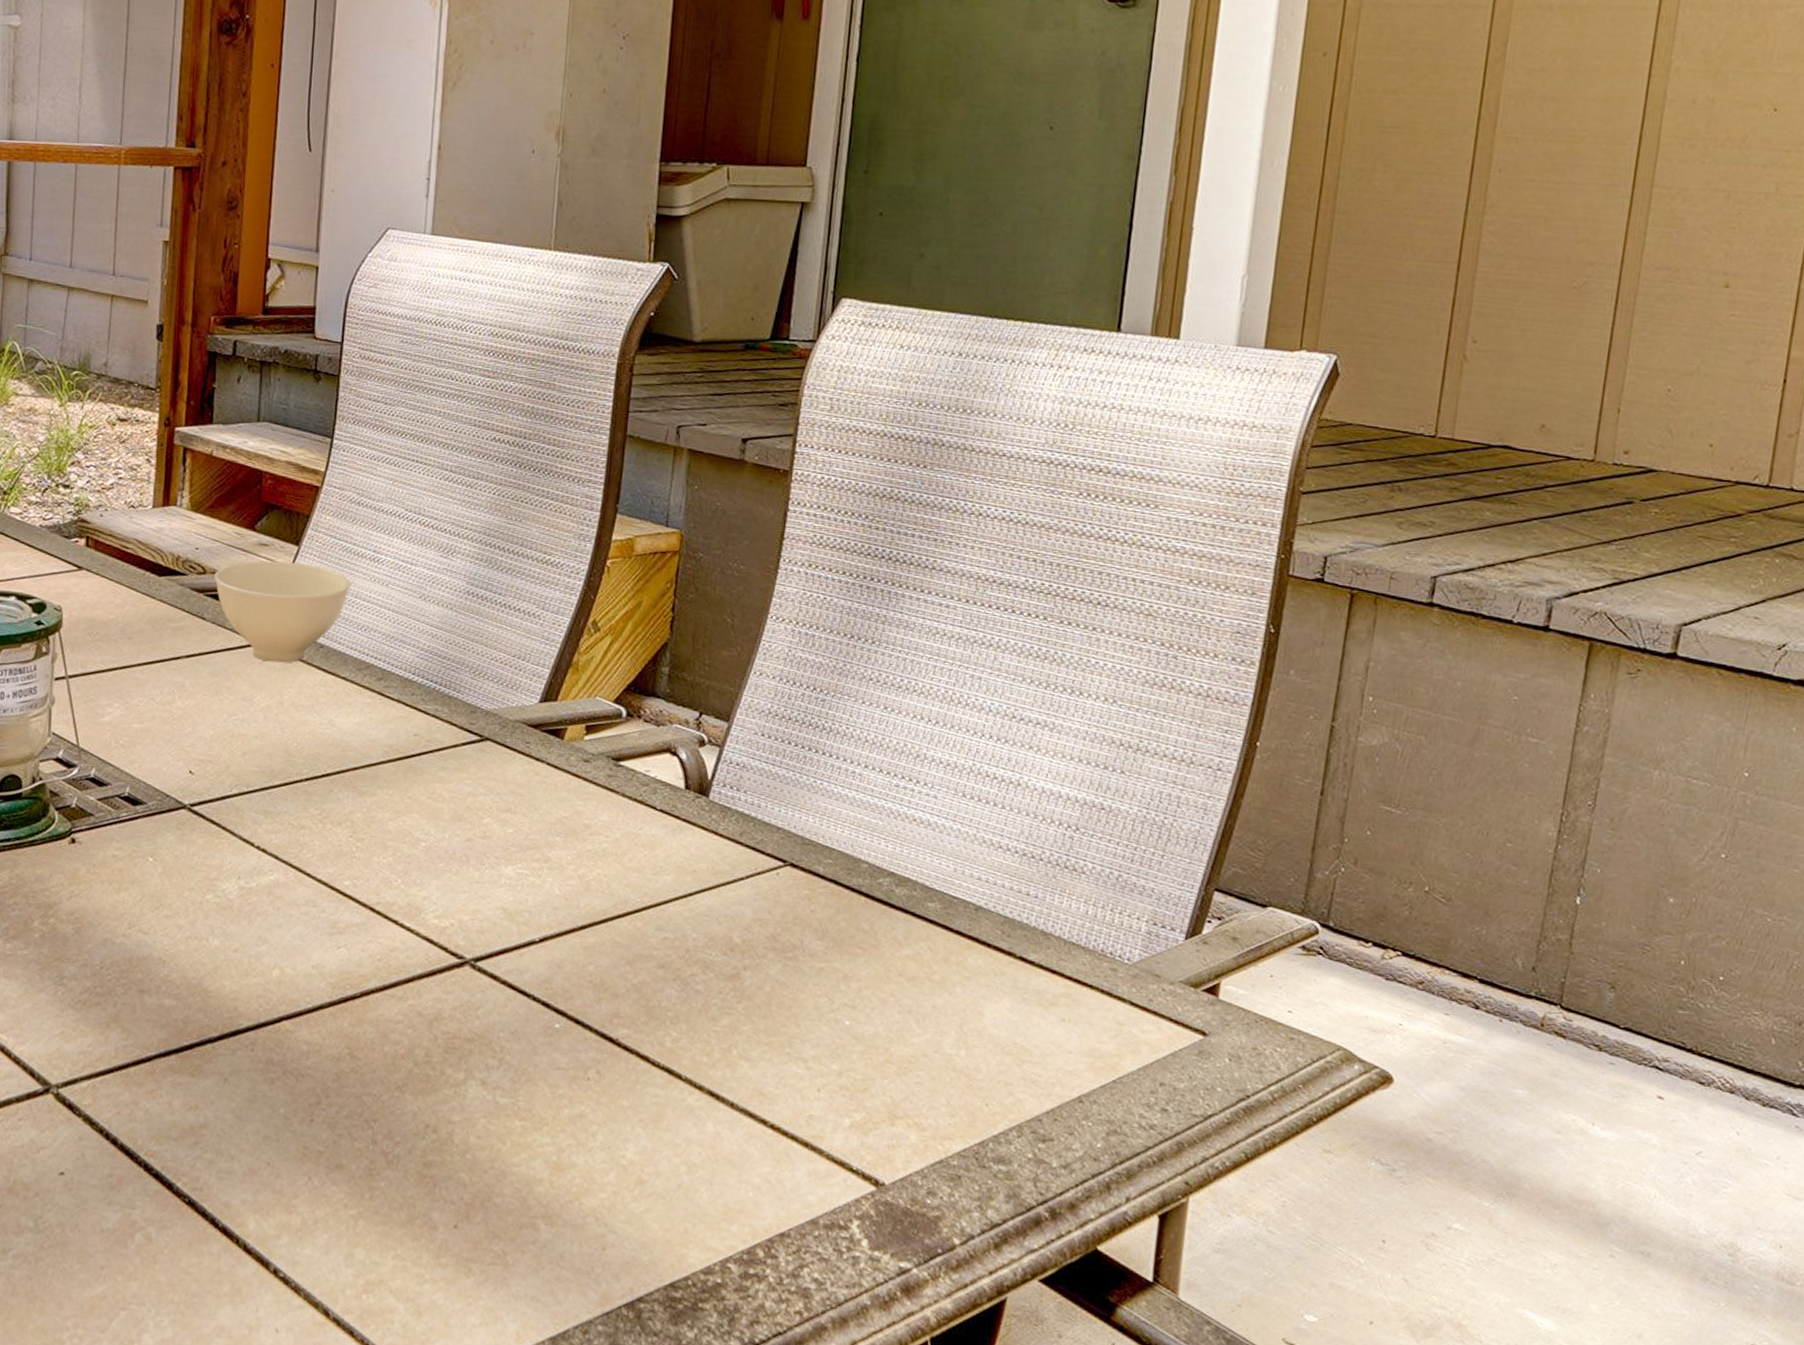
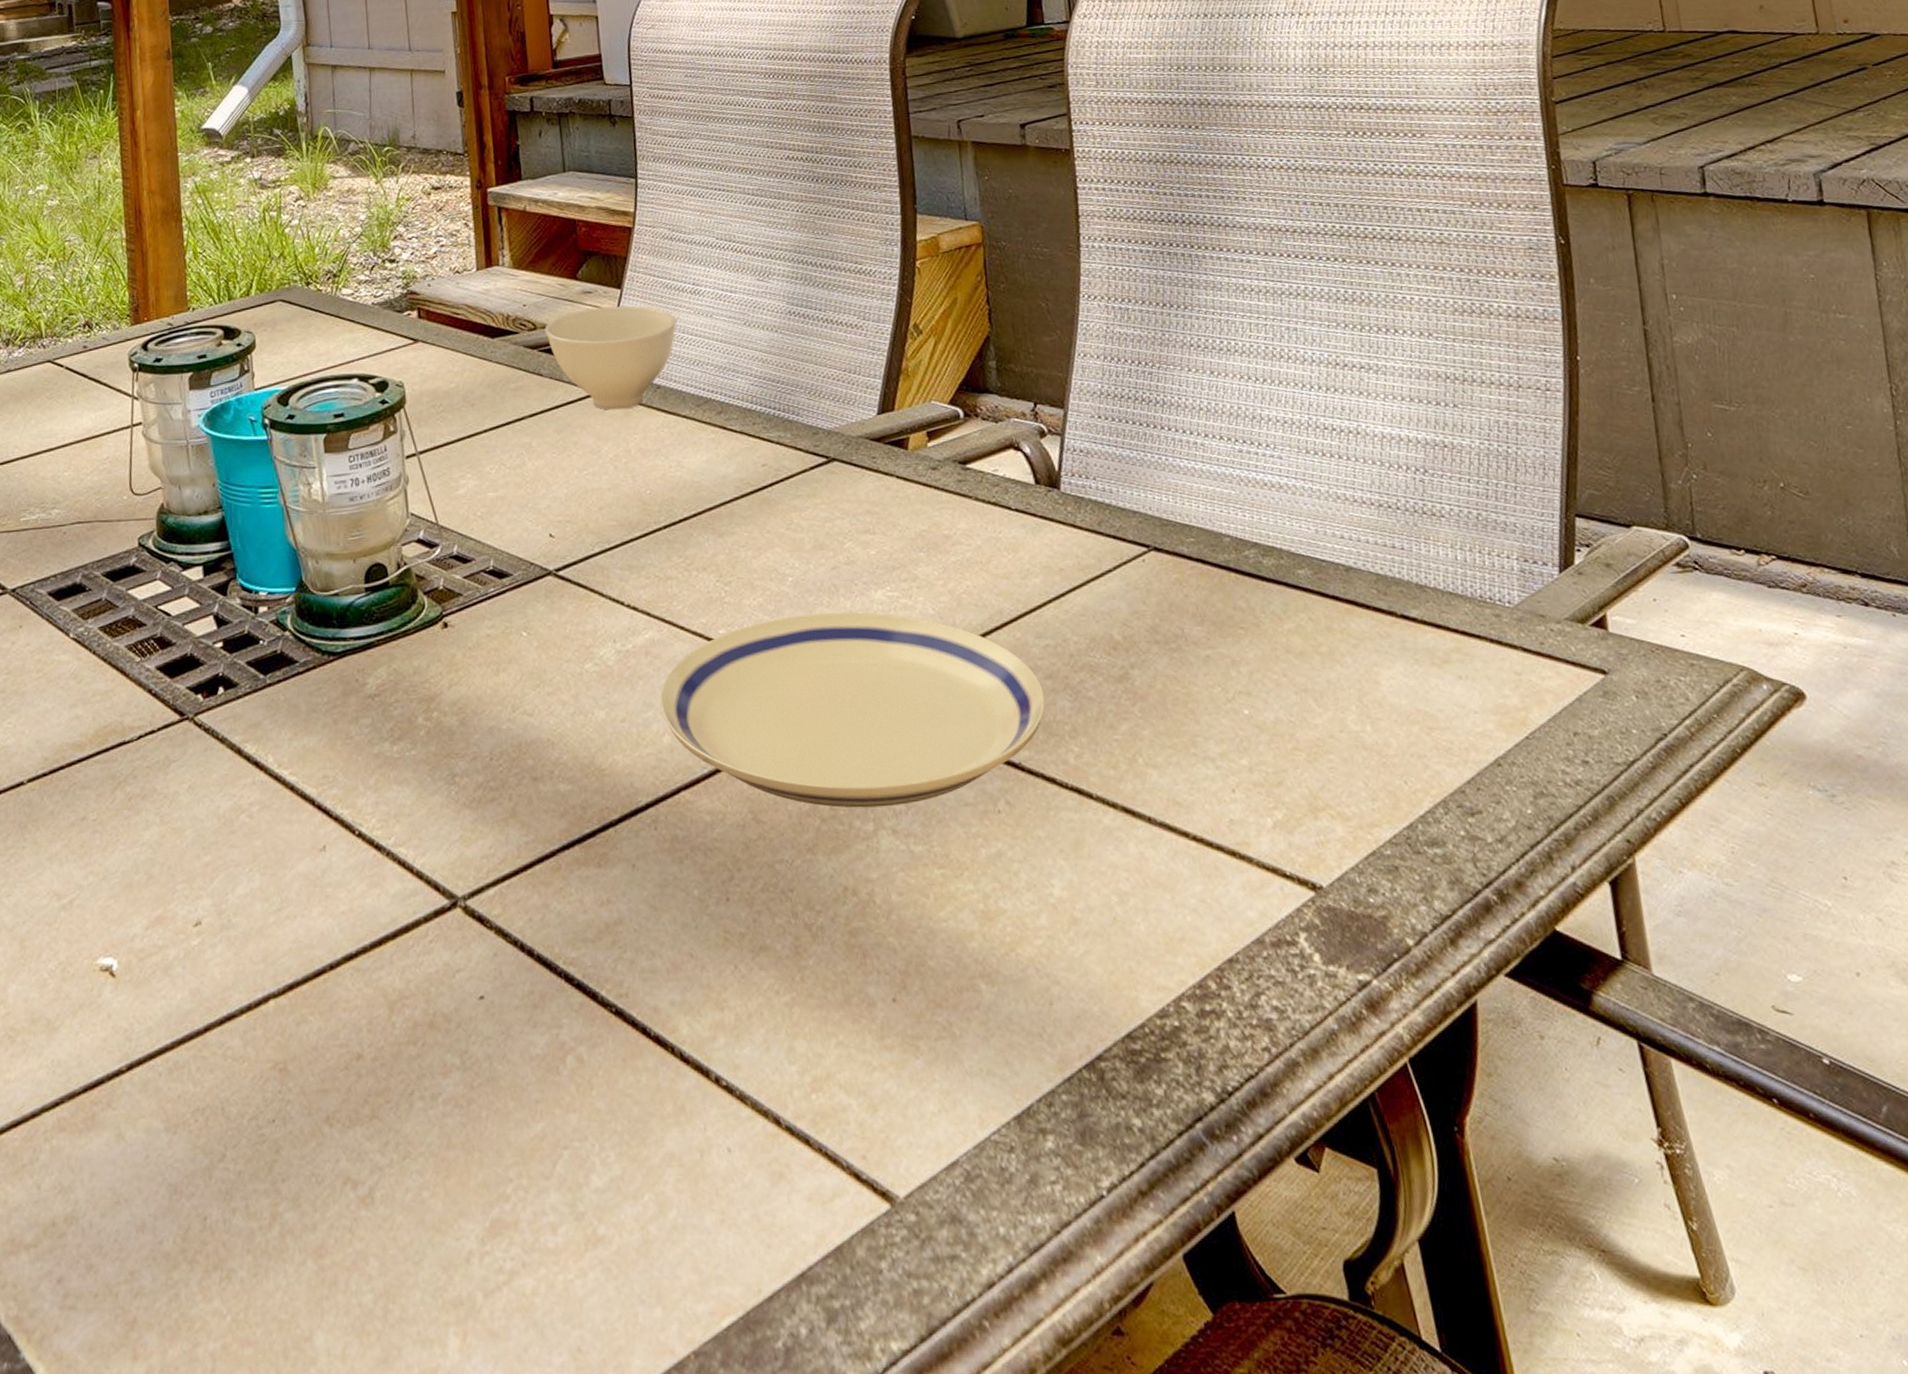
plate: none [275,878,654,1061] -> present [660,612,1046,808]

